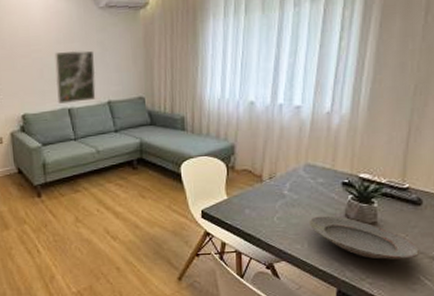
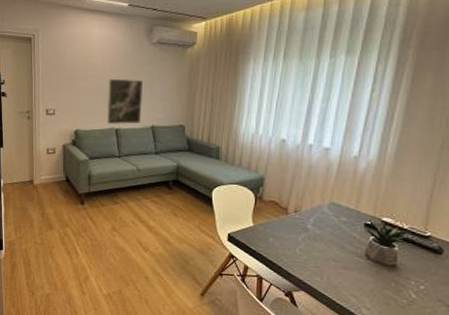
plate: present [308,215,420,259] -> none [329,252,439,305]

